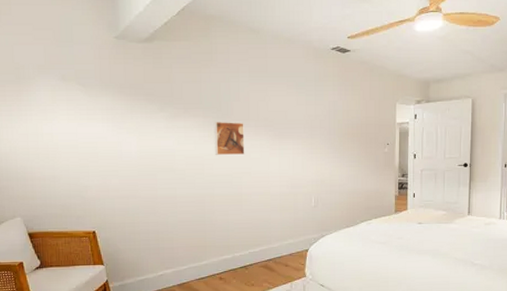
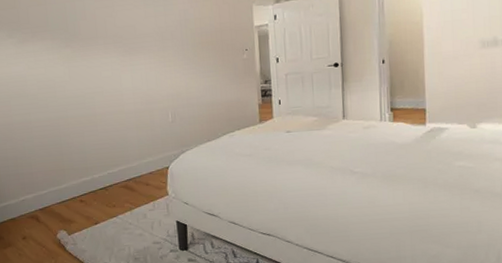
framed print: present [213,121,245,155] -> none [62,41,96,77]

